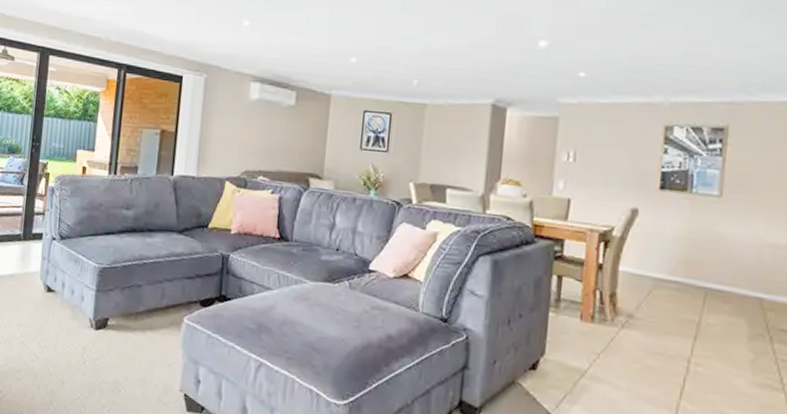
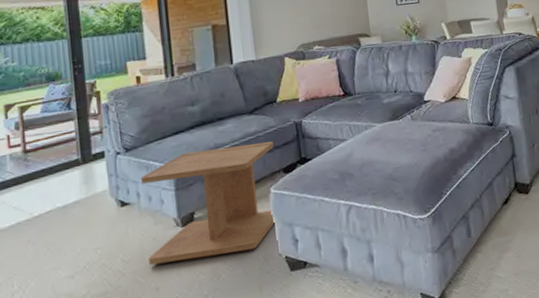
side table: none [60,256,196,376] -> present [141,141,275,266]

